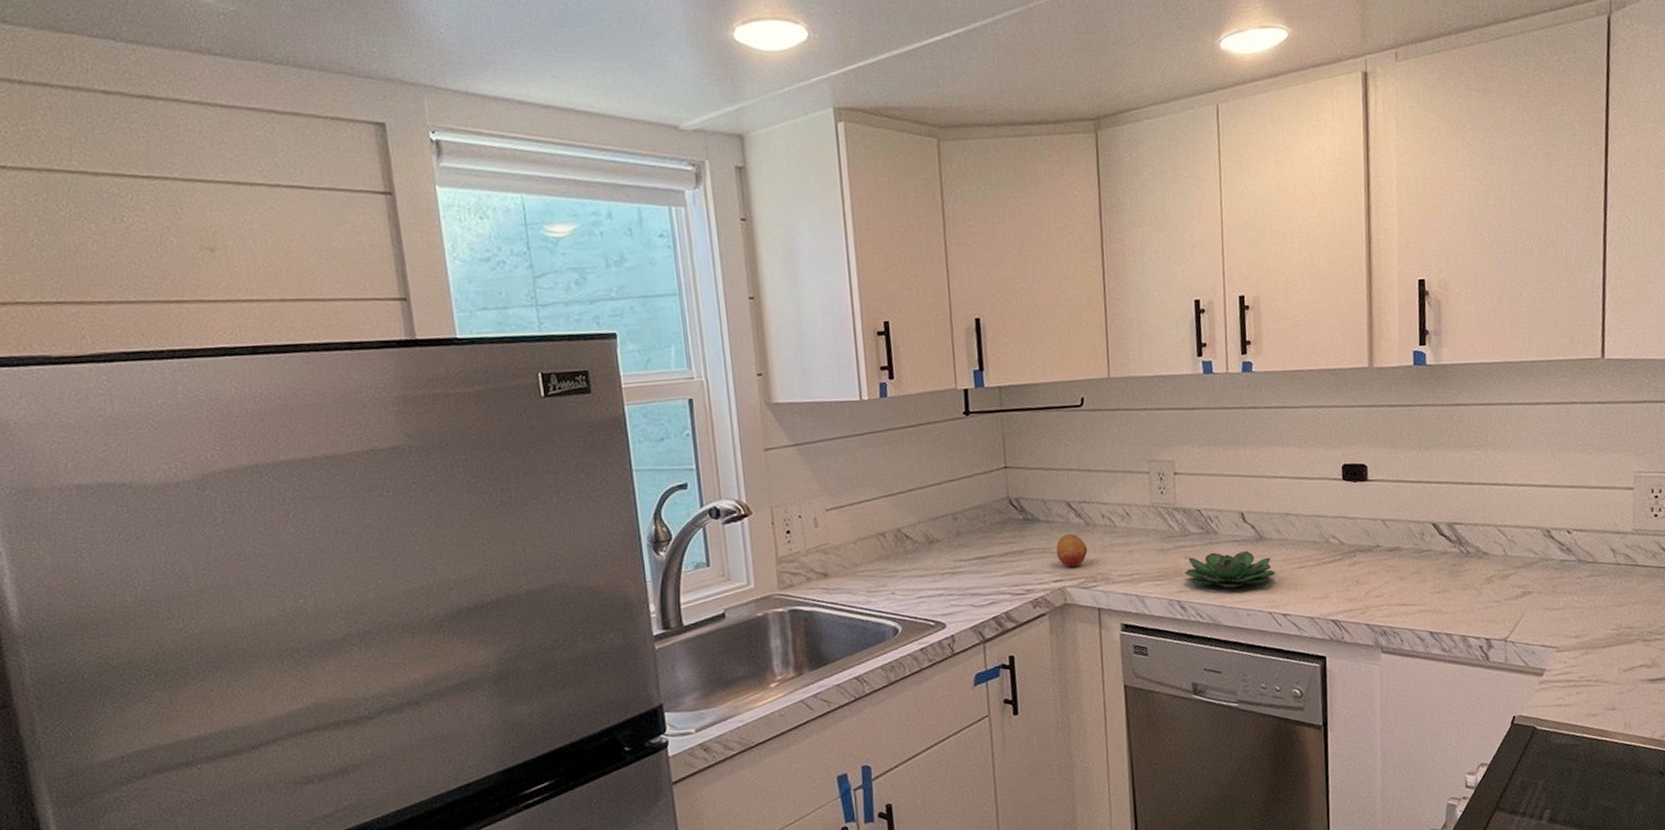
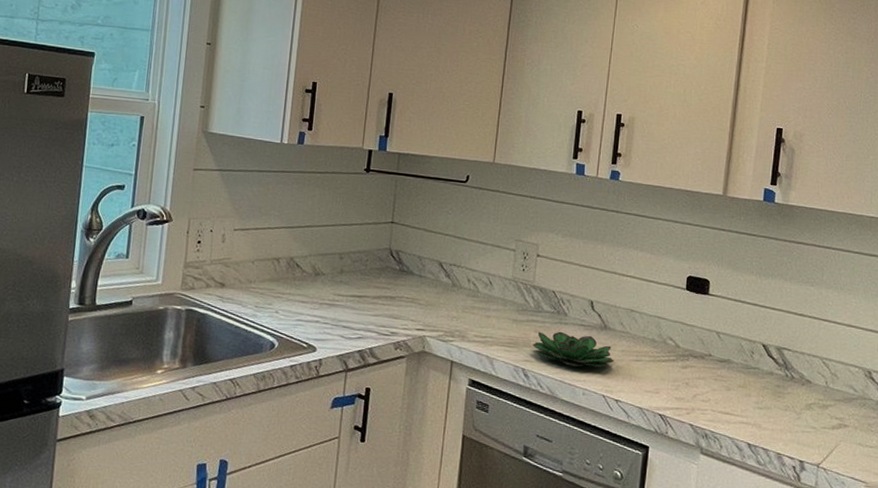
fruit: present [1056,534,1088,567] -> none [422,290,451,320]

